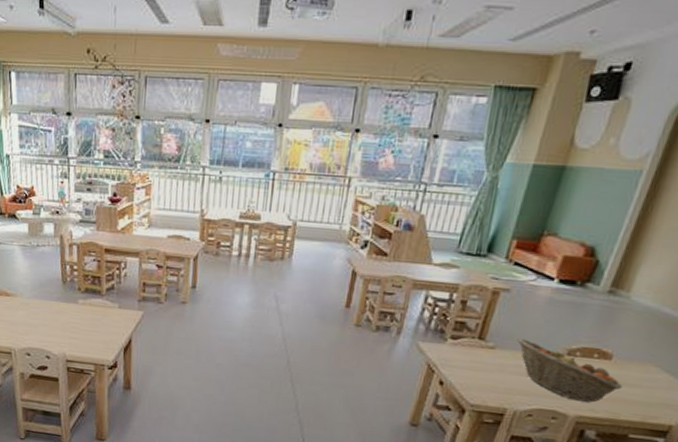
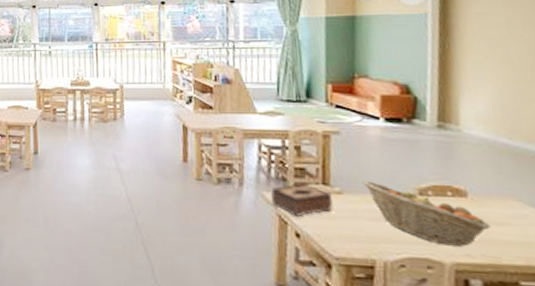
tissue box: none [424,336,485,367] -> present [271,184,334,217]

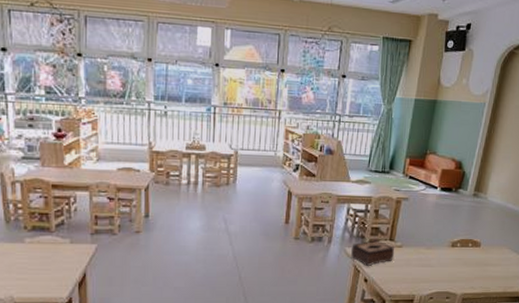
fruit basket: present [362,181,491,247] -> none [417,237,489,282]

